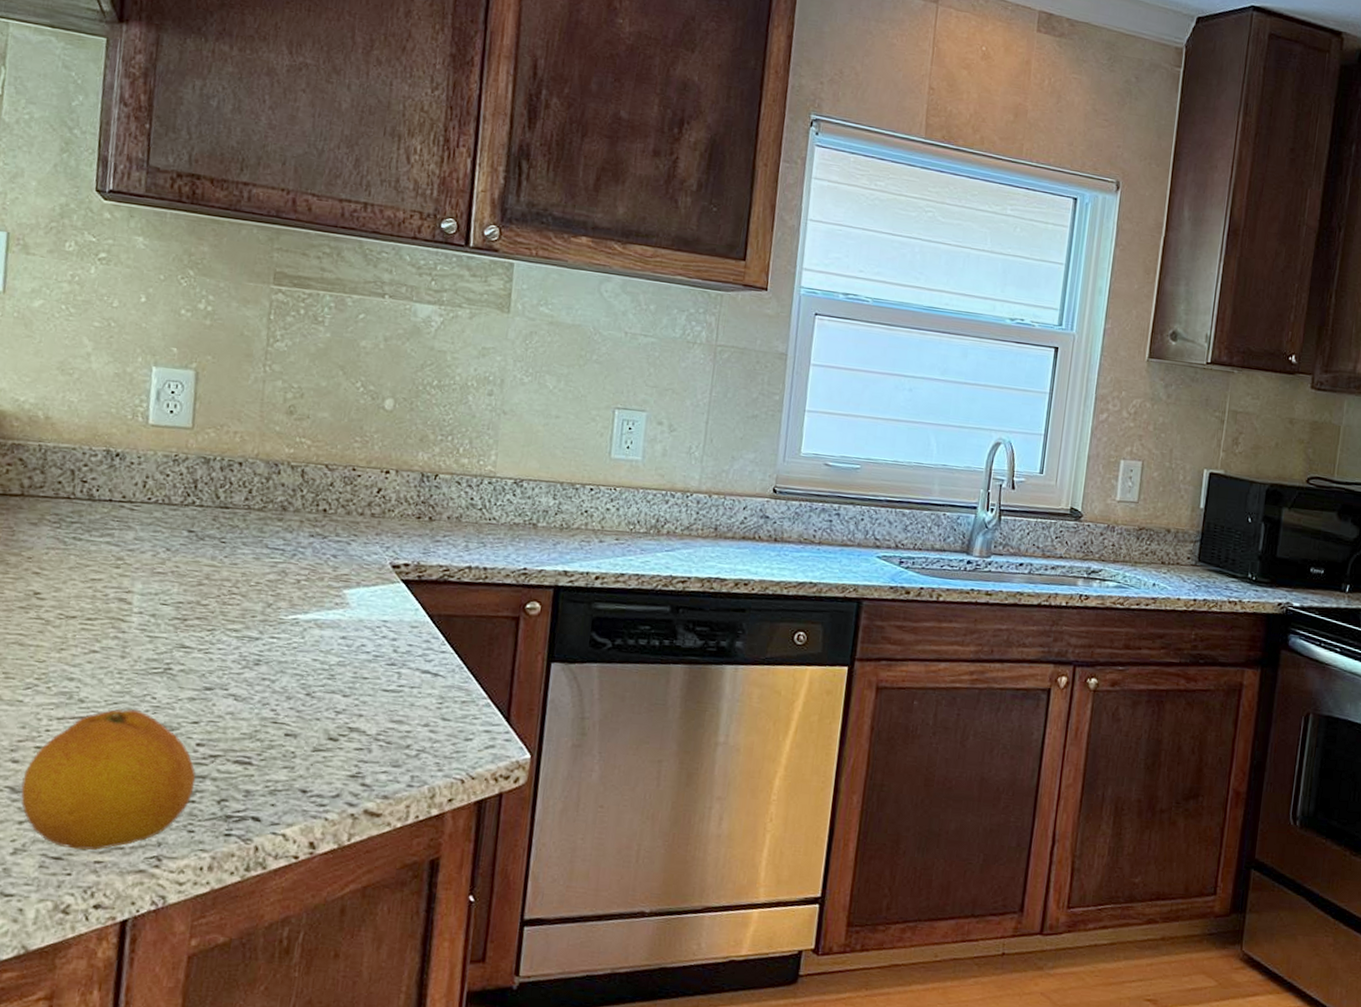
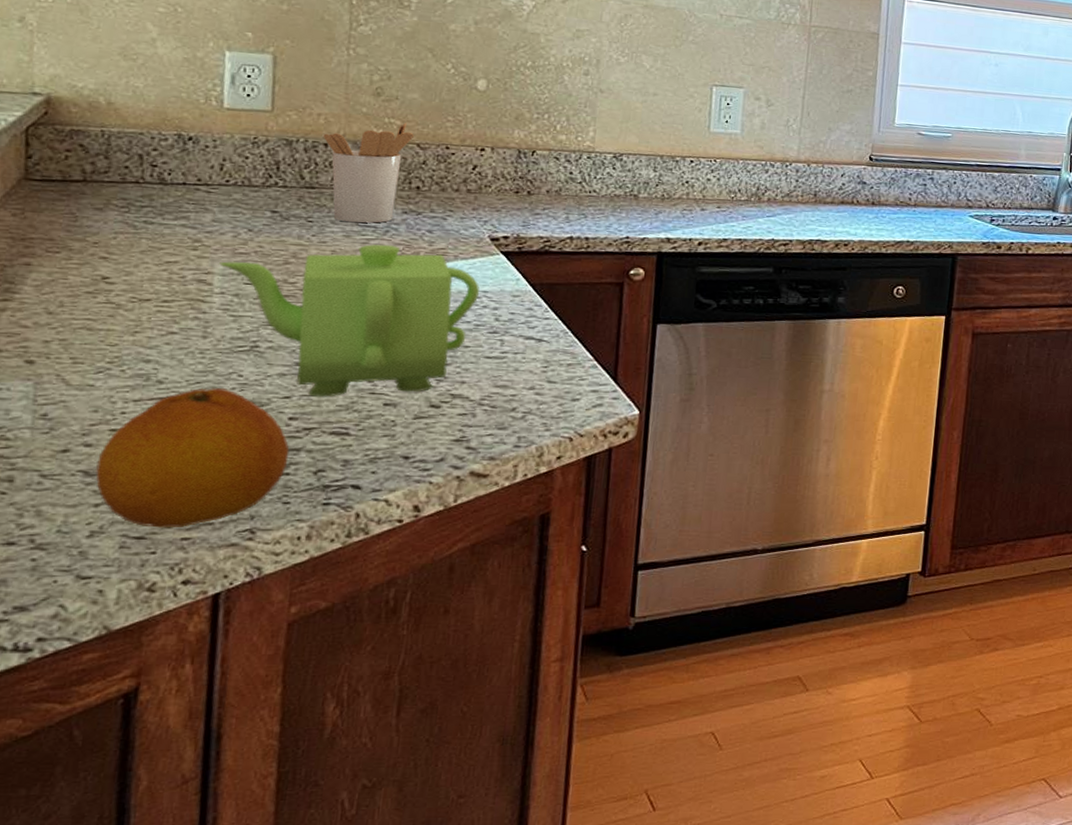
teapot: none [138,567,380,724] -> present [218,244,480,397]
utensil holder: none [239,442,323,546] -> present [324,123,414,223]

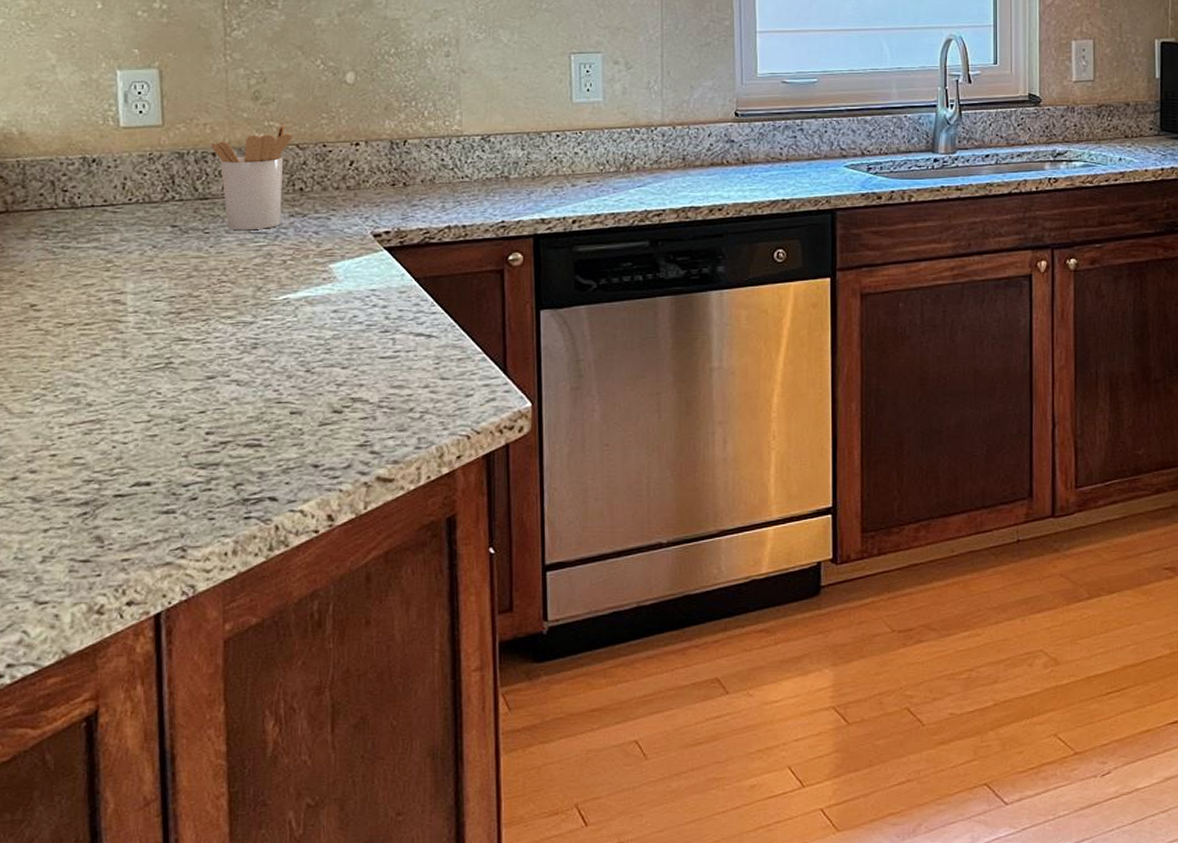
fruit: present [95,387,290,528] -> none [42,407,210,550]
teapot: present [218,244,480,397] -> none [129,249,367,410]

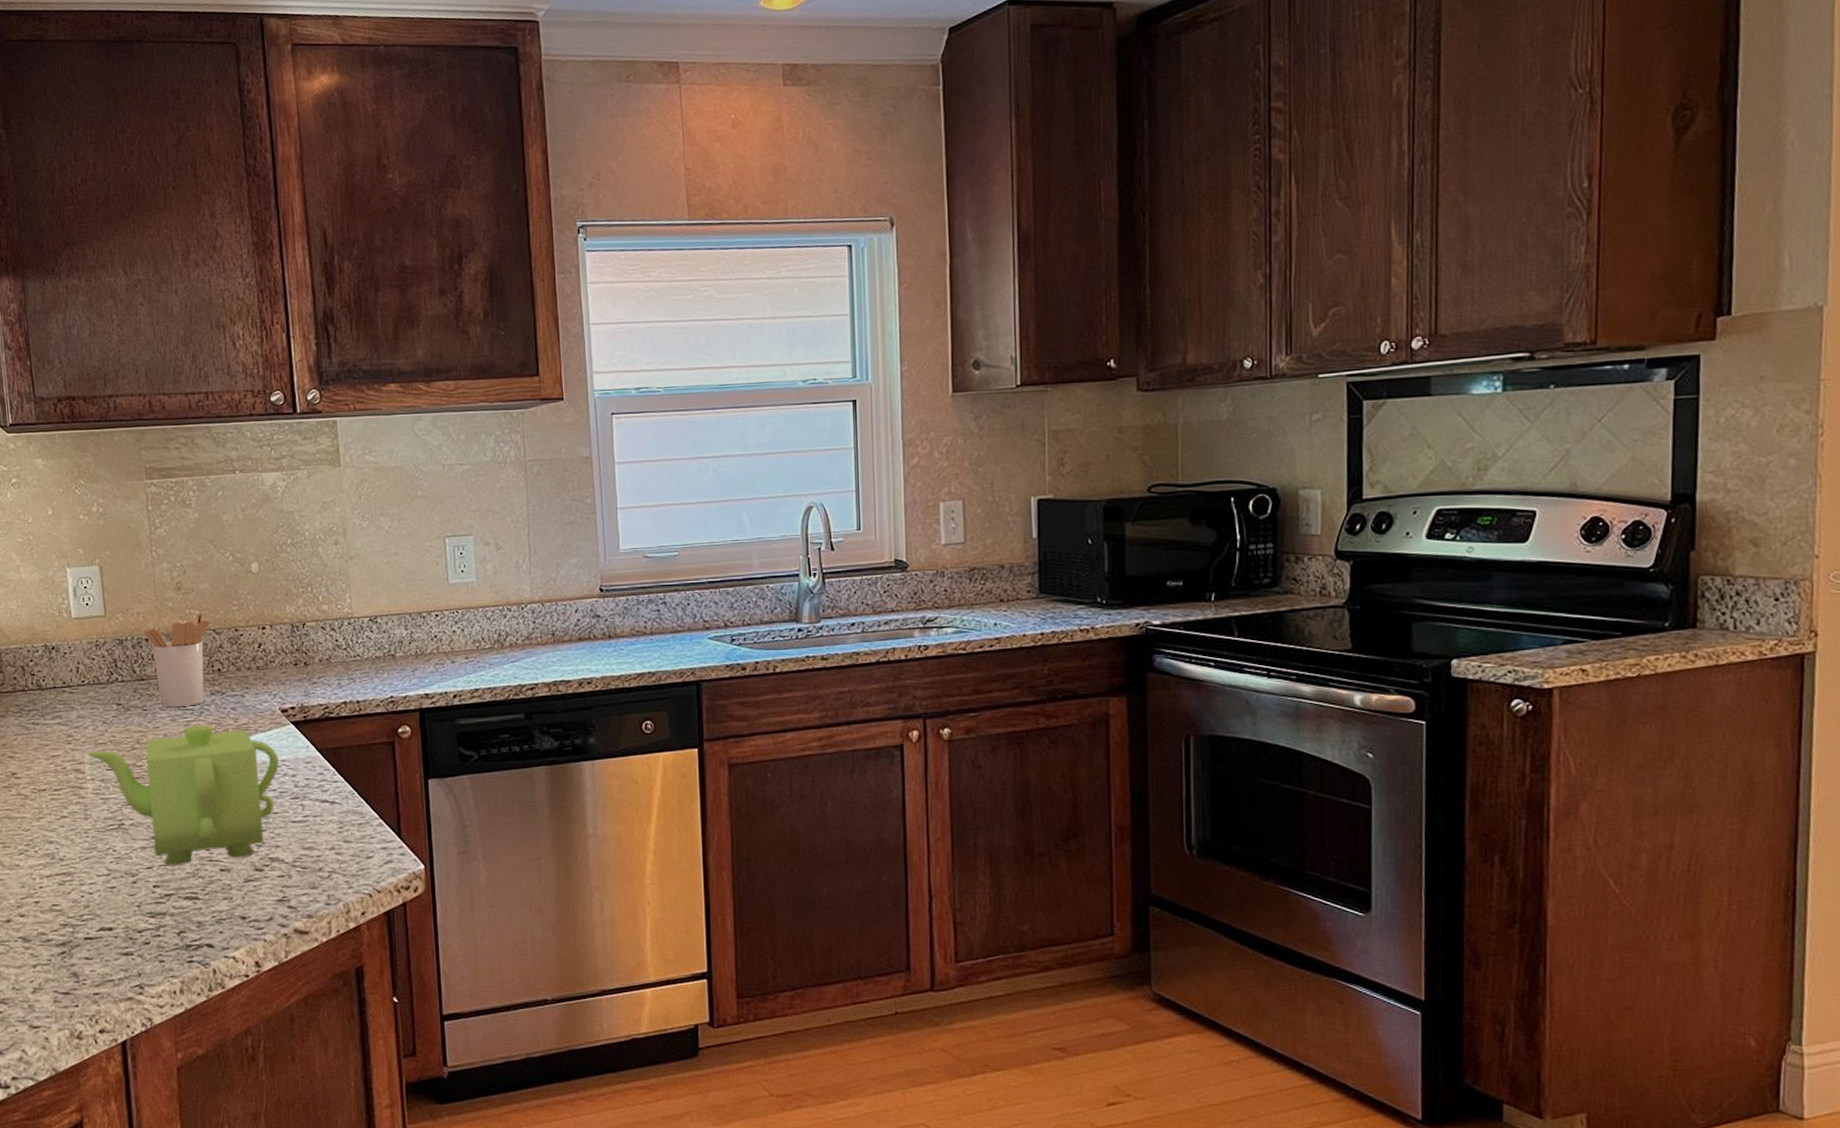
teapot: none [129,249,367,410] -> present [86,724,279,866]

